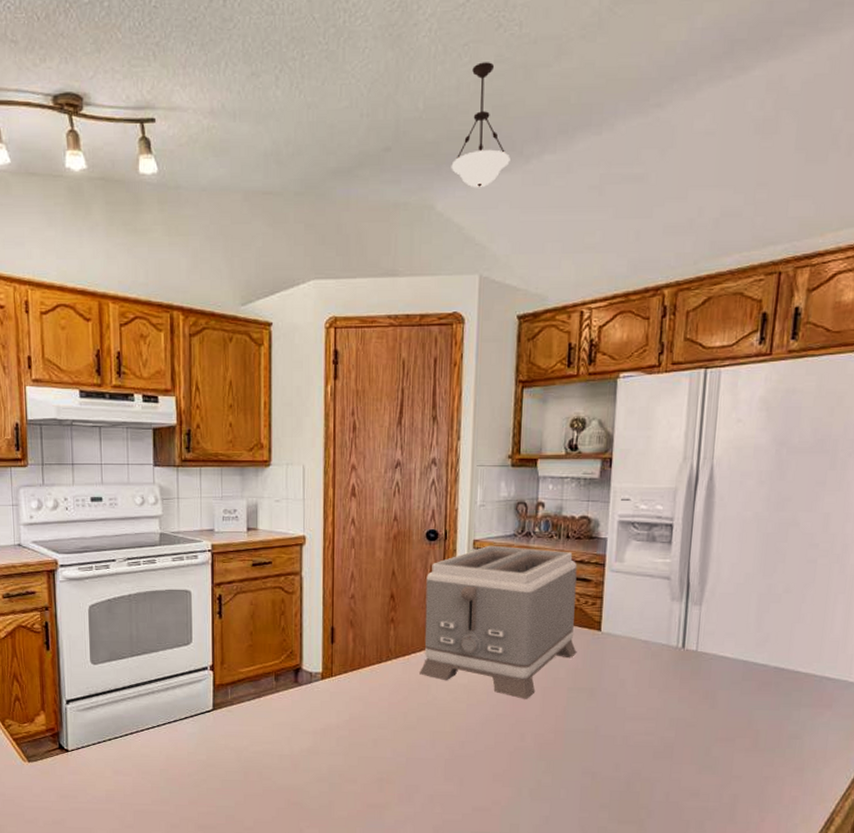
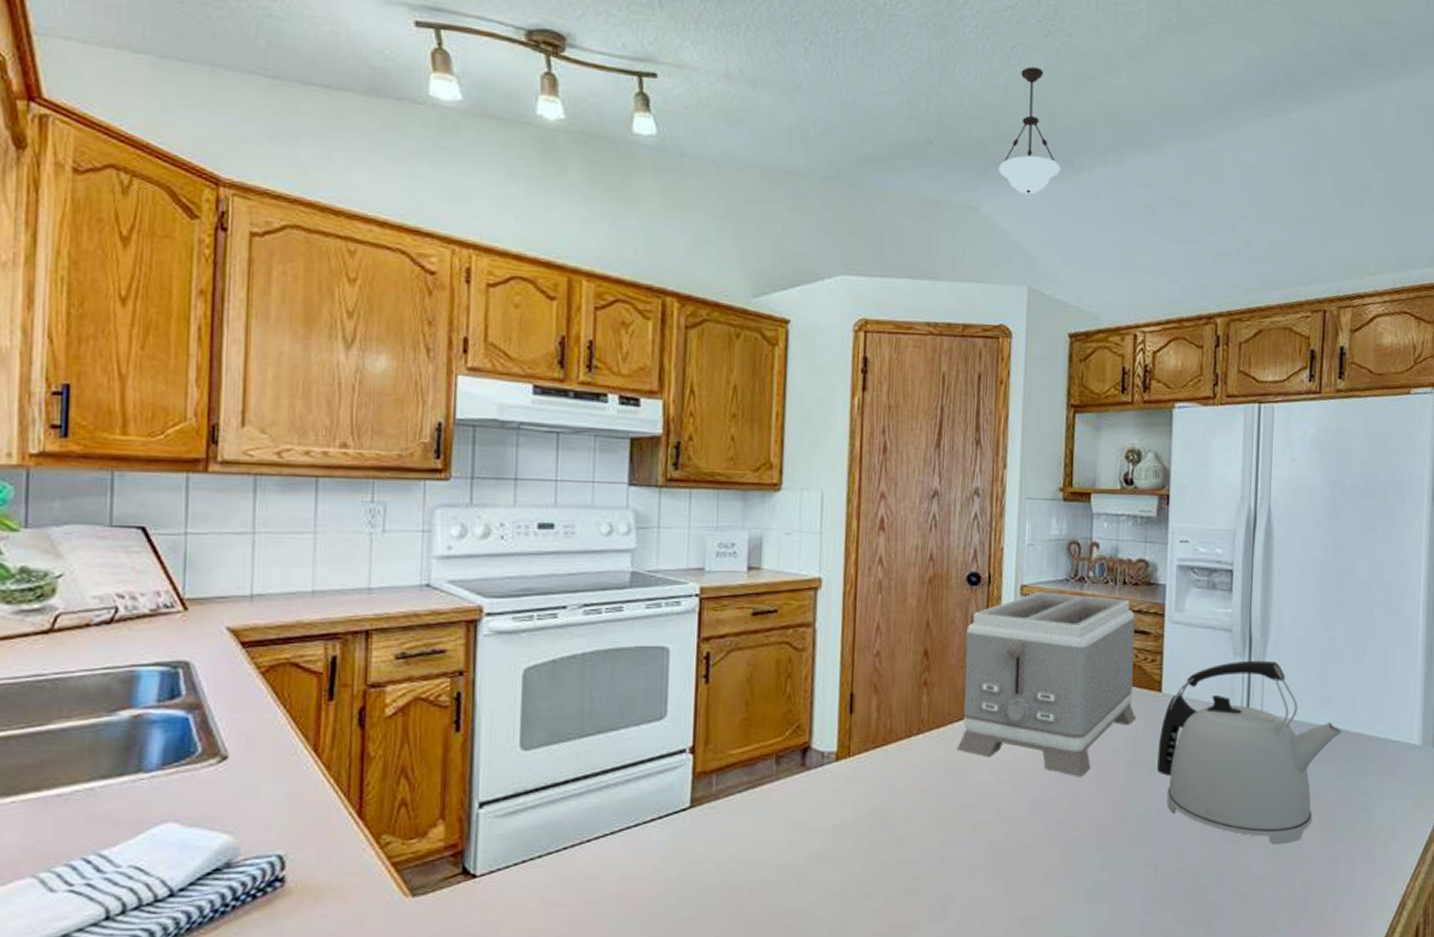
kettle: none [596,604,778,762] -> present [1157,660,1343,844]

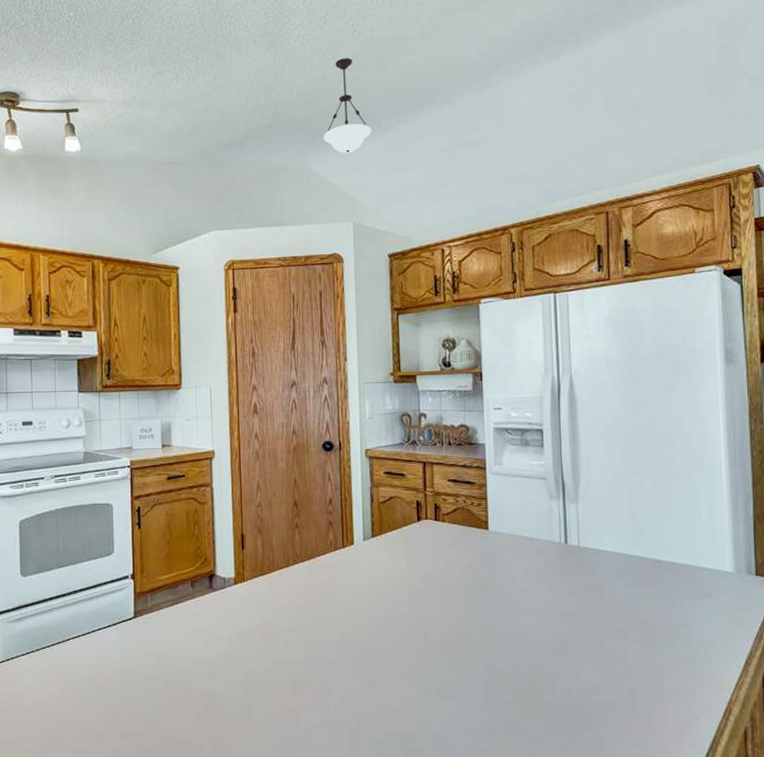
toaster: present [957,591,1136,777] -> none [325,453,469,598]
kettle: present [1157,660,1343,844] -> none [489,502,656,654]

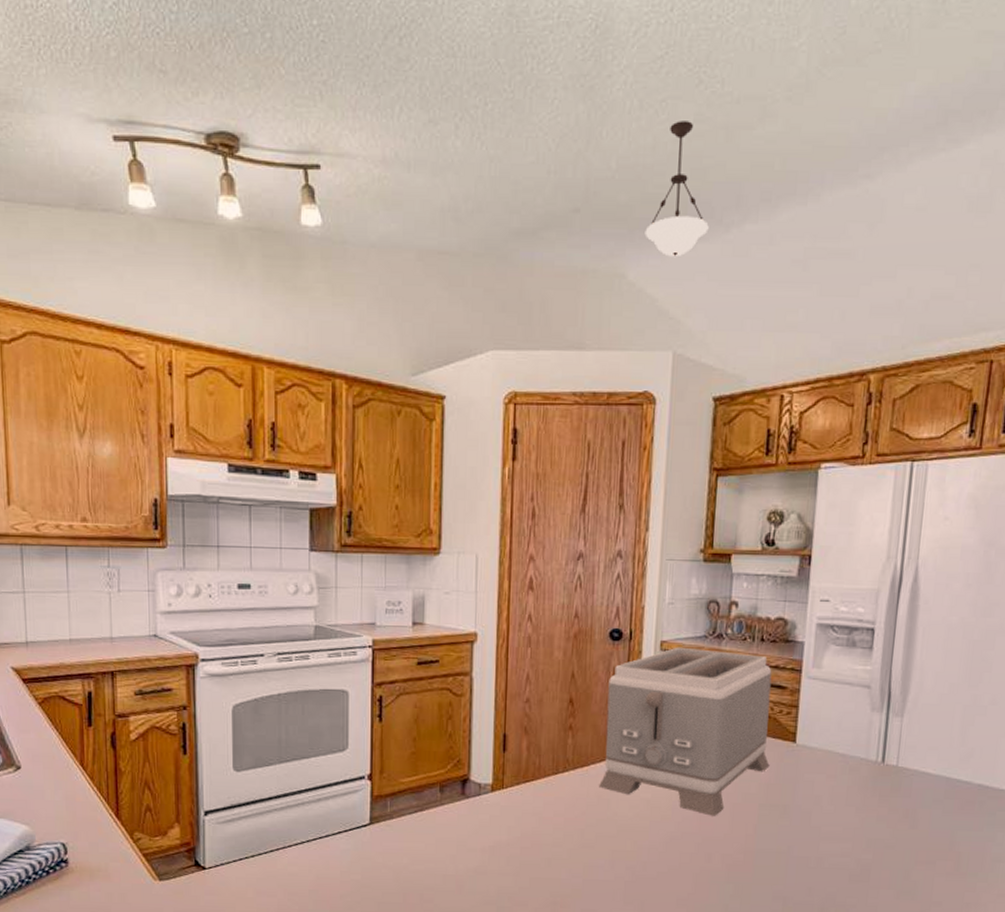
toaster: none [325,453,469,598] -> present [599,647,772,816]

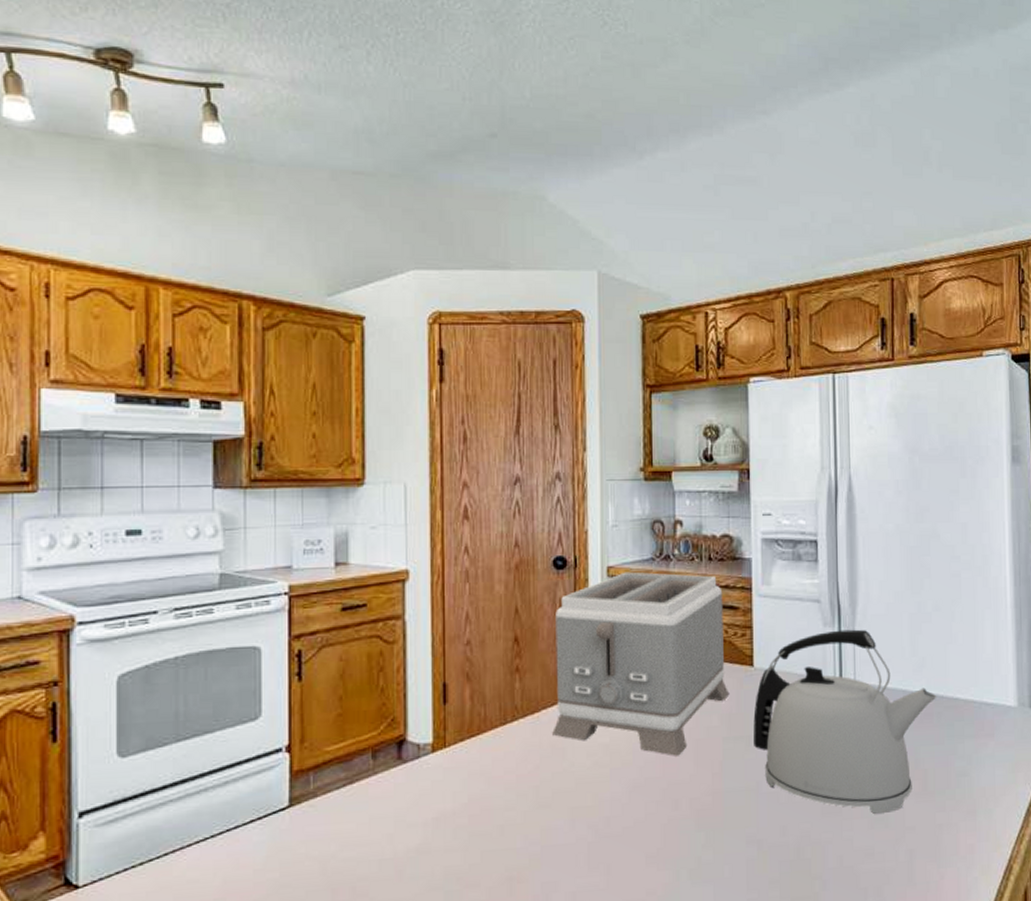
pendant light: present [644,121,709,257] -> none [562,57,623,181]
kettle: none [789,715,982,887] -> present [753,629,937,814]

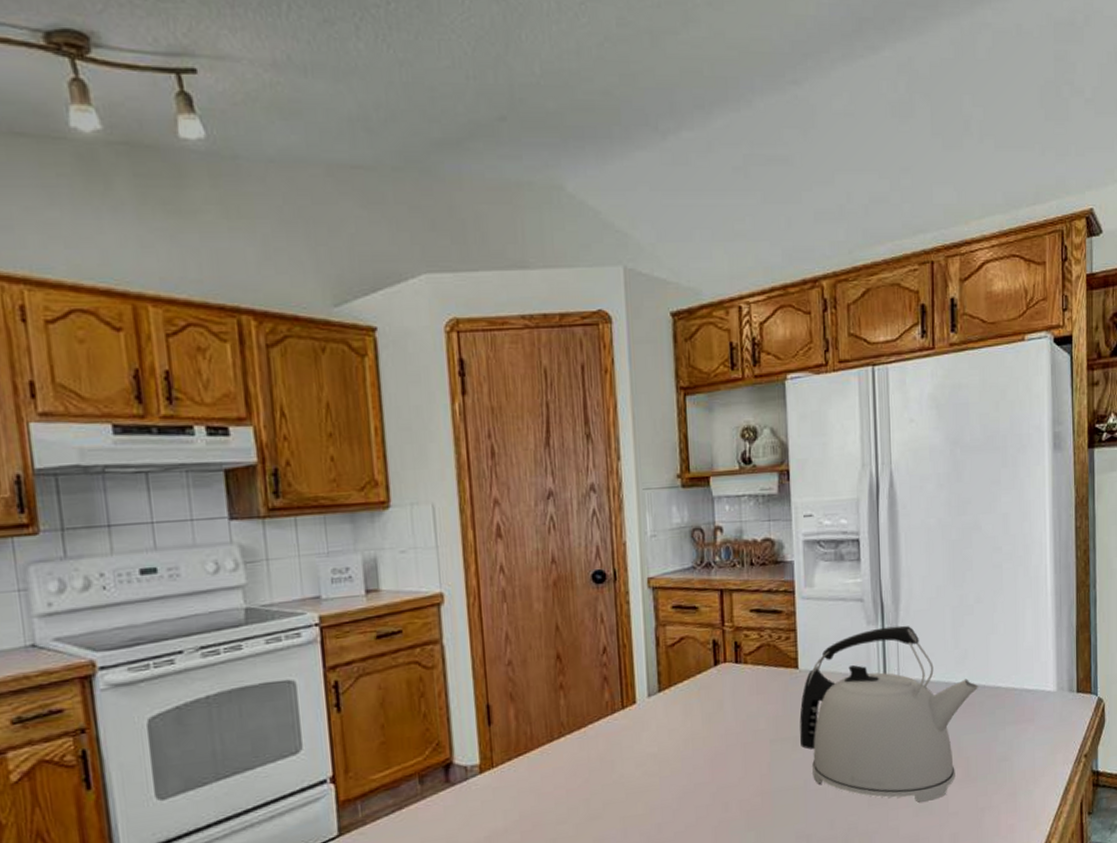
toaster: present [552,571,730,756] -> none [597,581,776,761]

